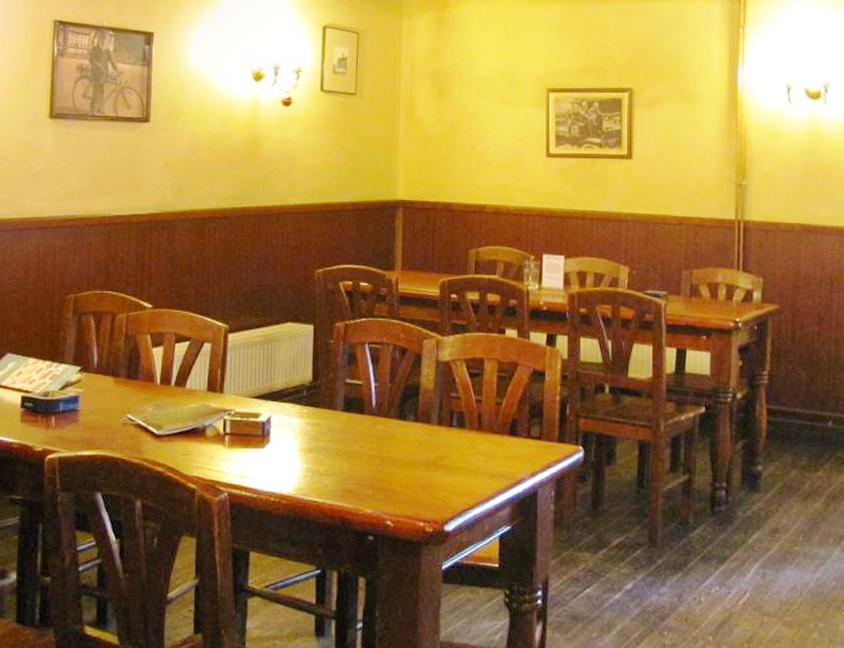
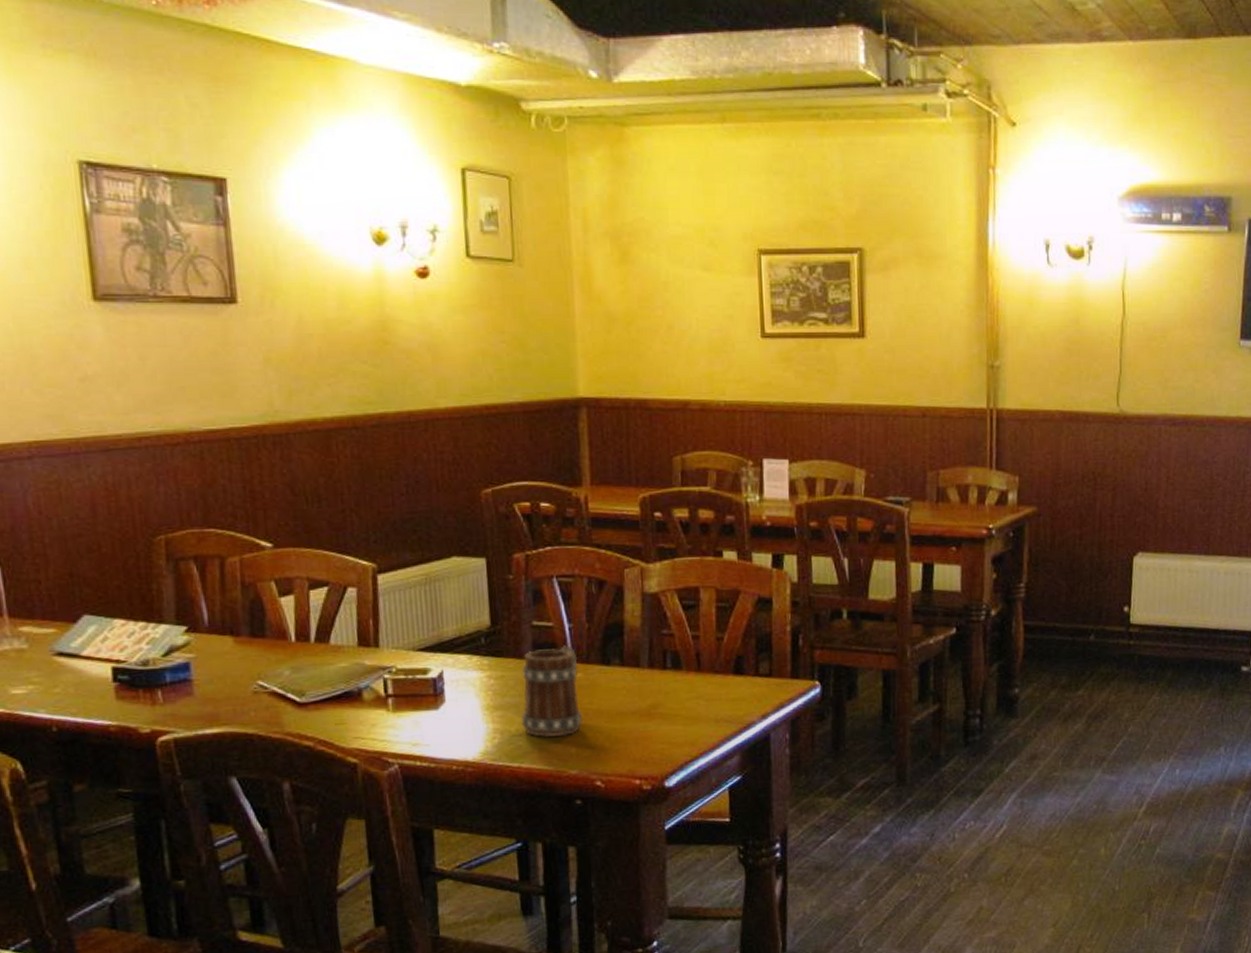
beer mug: none [329,401,380,478] -> present [520,645,582,737]

